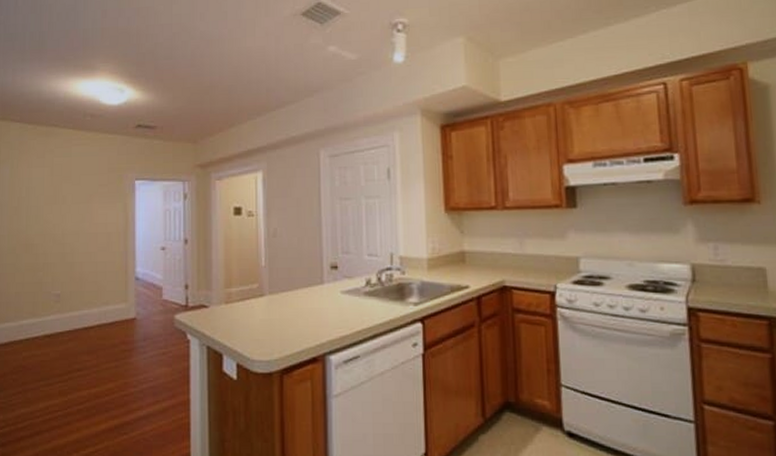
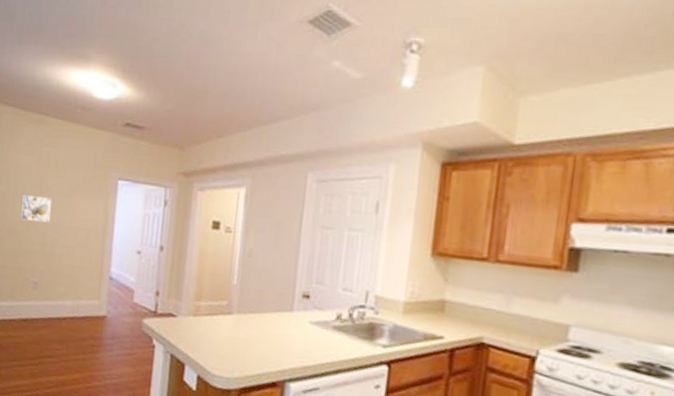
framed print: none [36,207,69,233] -> present [21,195,52,223]

